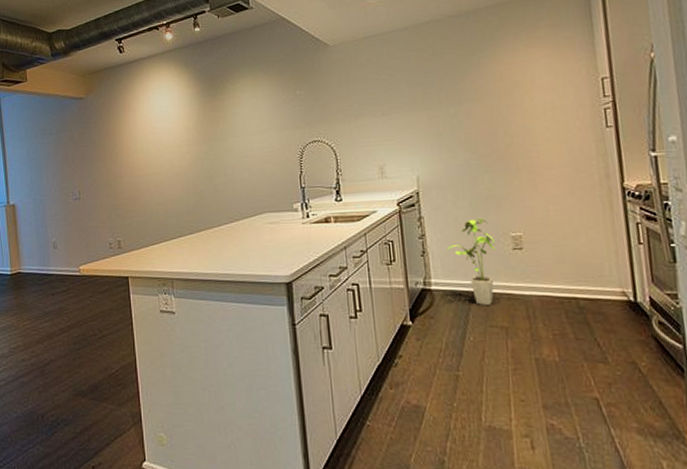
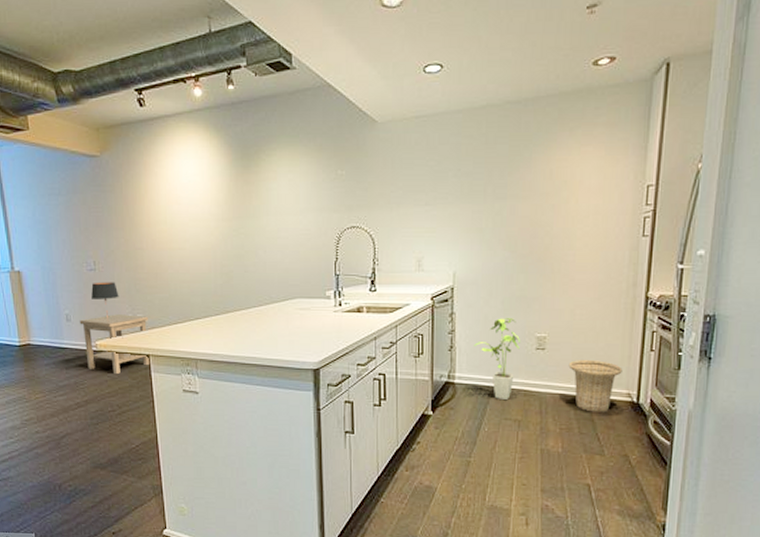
side table: none [65,238,129,298] -> present [79,314,150,375]
table lamp: none [76,208,101,244] -> present [91,282,119,318]
basket: none [550,257,612,315] -> present [568,360,623,412]

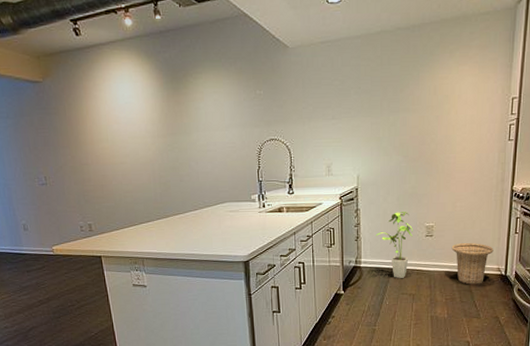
side table: present [79,314,150,375] -> none [36,222,103,275]
table lamp: present [91,282,119,318] -> none [44,194,70,226]

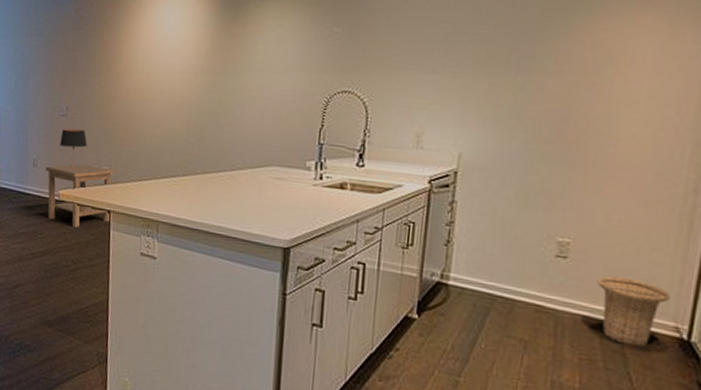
side table: none [36,222,103,275] -> present [45,164,115,228]
table lamp: none [44,194,70,226] -> present [60,128,88,168]
house plant: present [376,212,413,279] -> none [476,213,536,315]

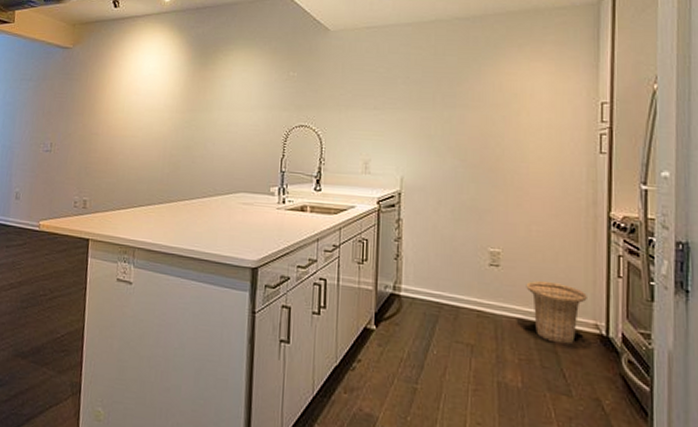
side table: present [45,164,115,228] -> none [27,195,94,257]
table lamp: present [60,128,88,168] -> none [43,163,69,199]

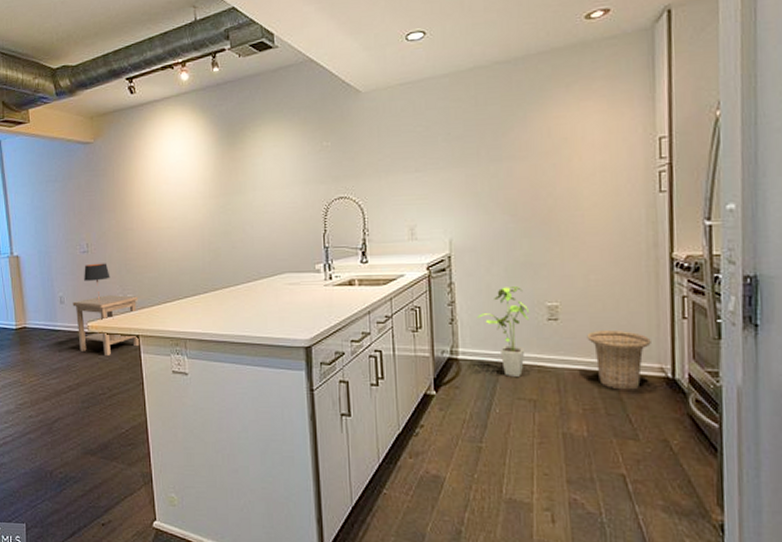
side table: none [27,195,94,257] -> present [72,295,140,357]
table lamp: none [43,163,69,199] -> present [84,263,110,300]
house plant: none [422,228,472,321] -> present [477,287,529,378]

